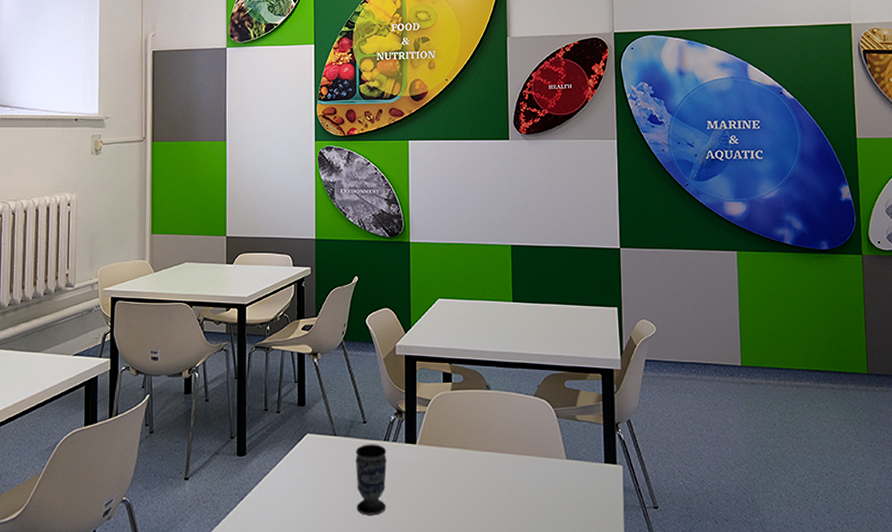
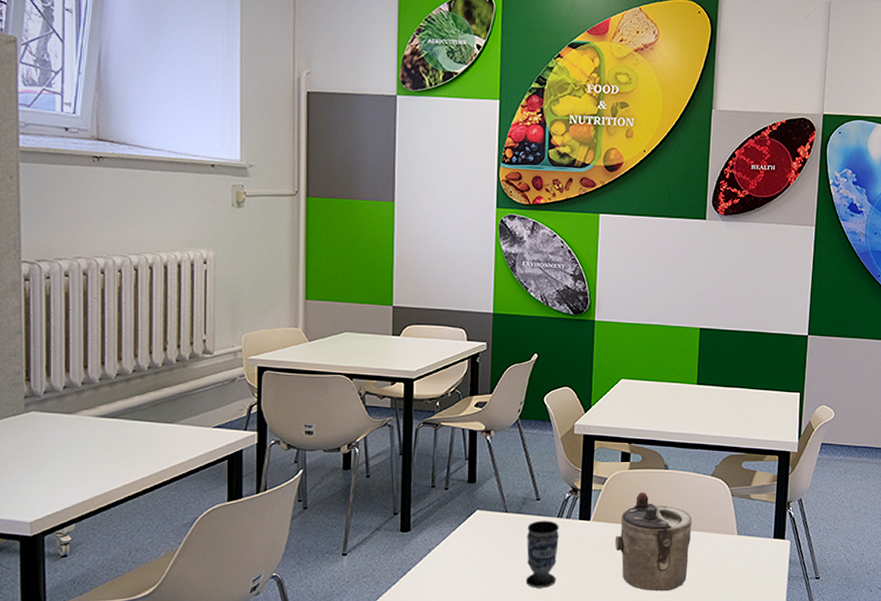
teapot: none [441,413,518,521] -> present [614,492,692,592]

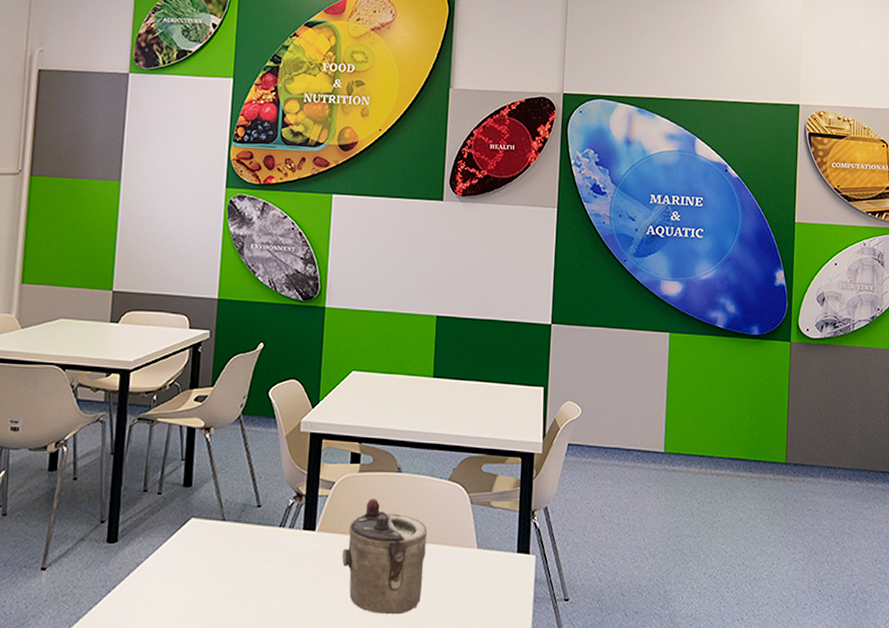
cup: present [525,520,559,588] -> none [242,530,281,610]

